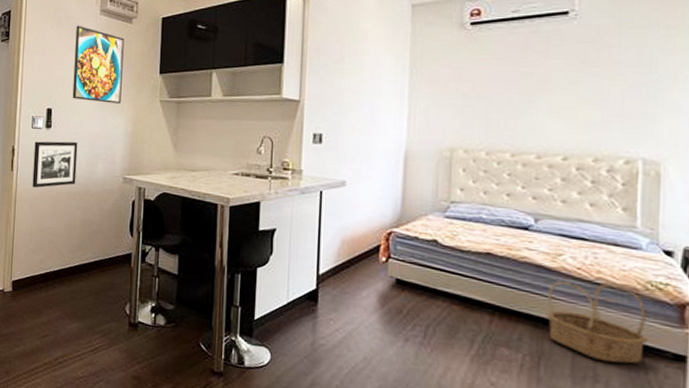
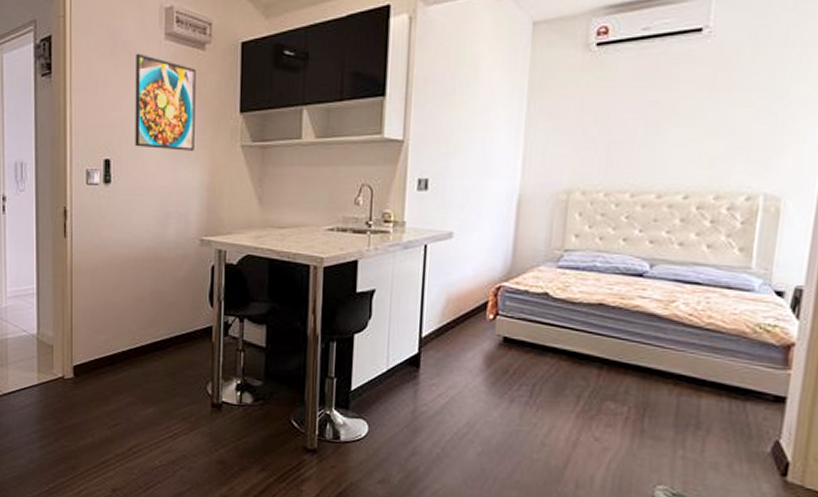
picture frame: present [32,141,78,188] -> none [91,199,144,257]
basket: present [545,280,649,364] -> none [653,328,753,409]

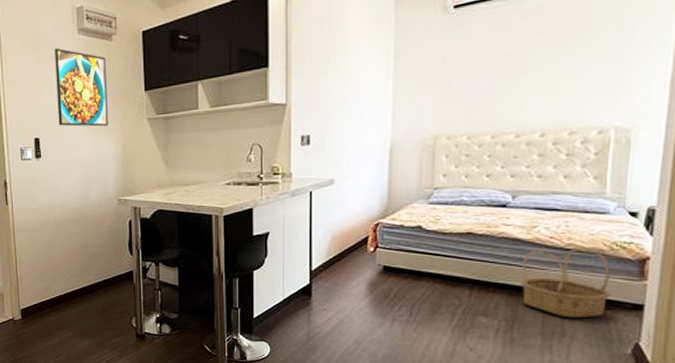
basket: none [653,328,753,409] -> present [520,248,612,319]

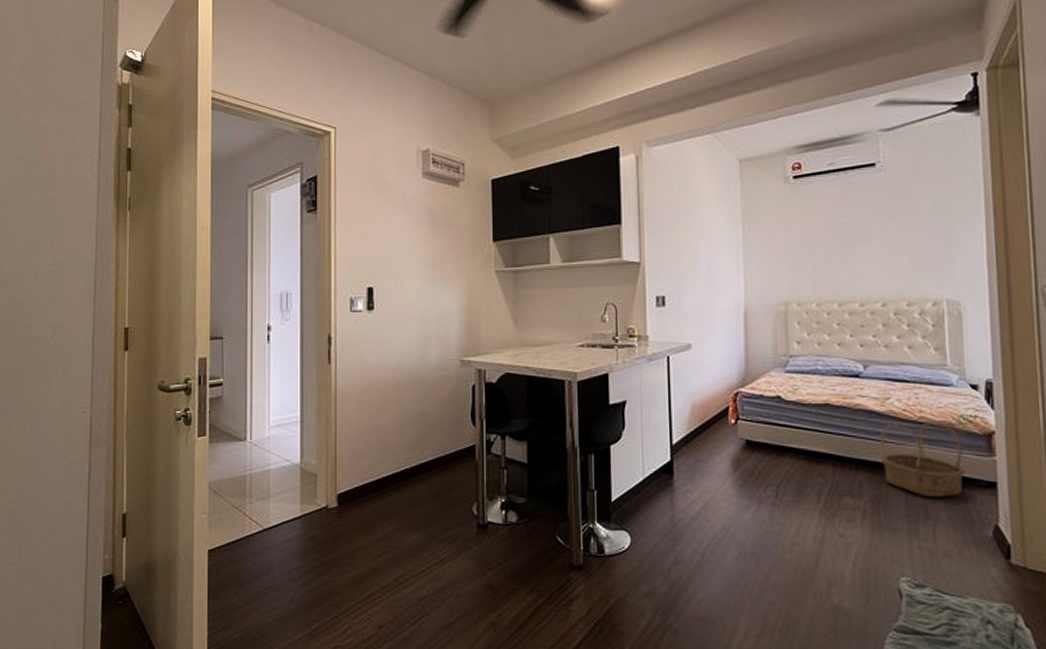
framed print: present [54,47,108,127] -> none [396,190,452,277]

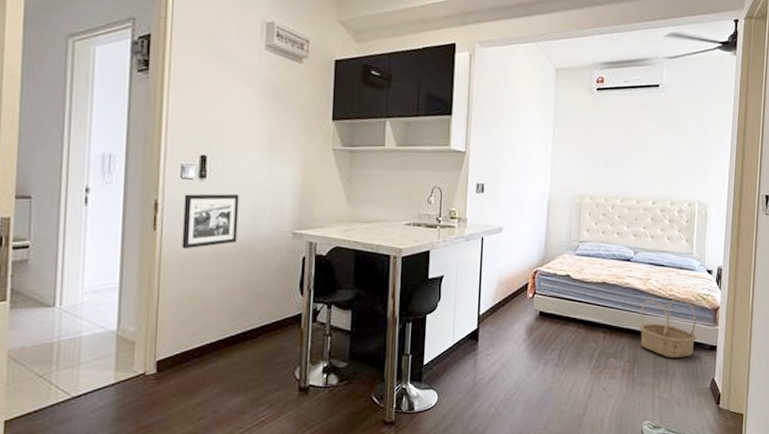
picture frame: none [355,324,406,382] -> present [182,193,240,249]

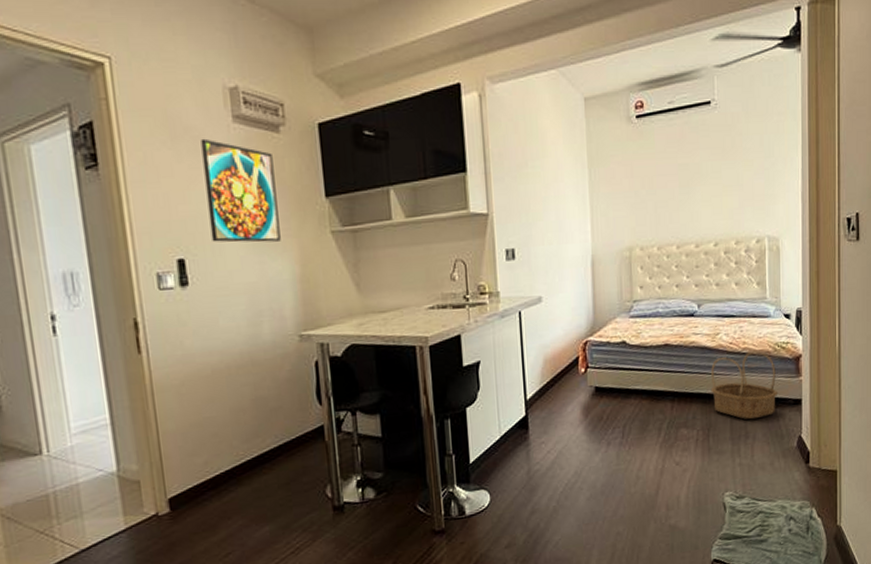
picture frame: present [182,193,240,249] -> none [167,300,237,371]
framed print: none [232,59,293,152] -> present [201,138,281,243]

